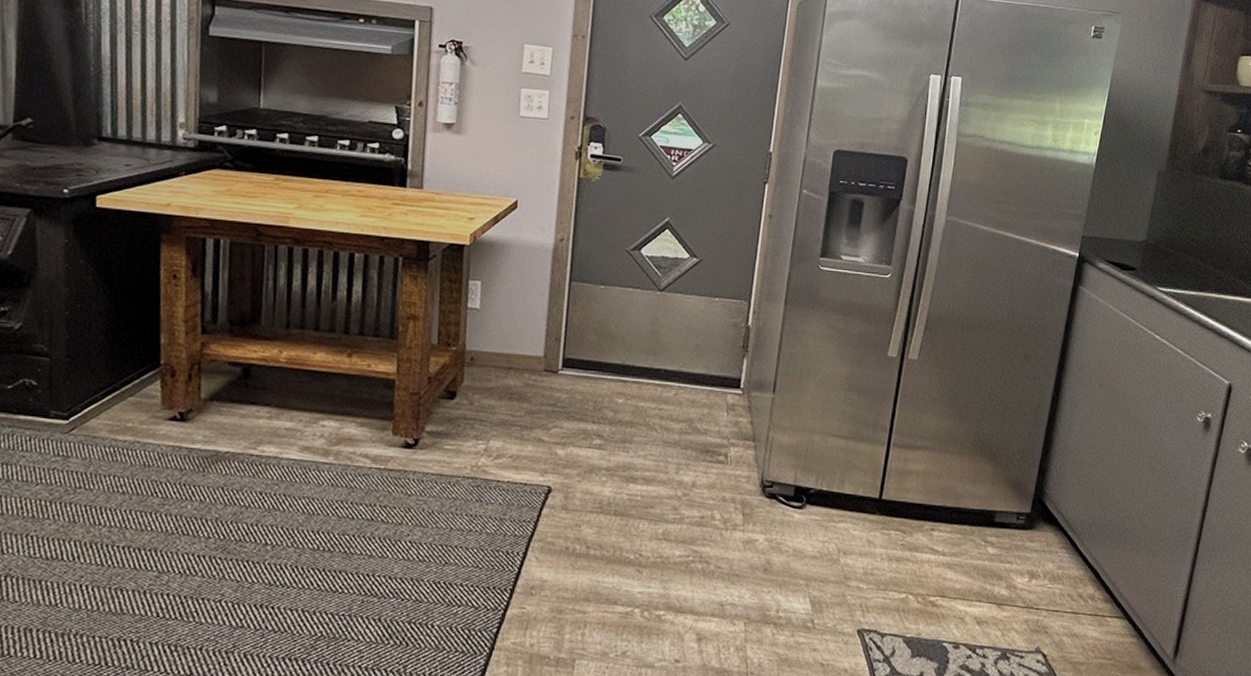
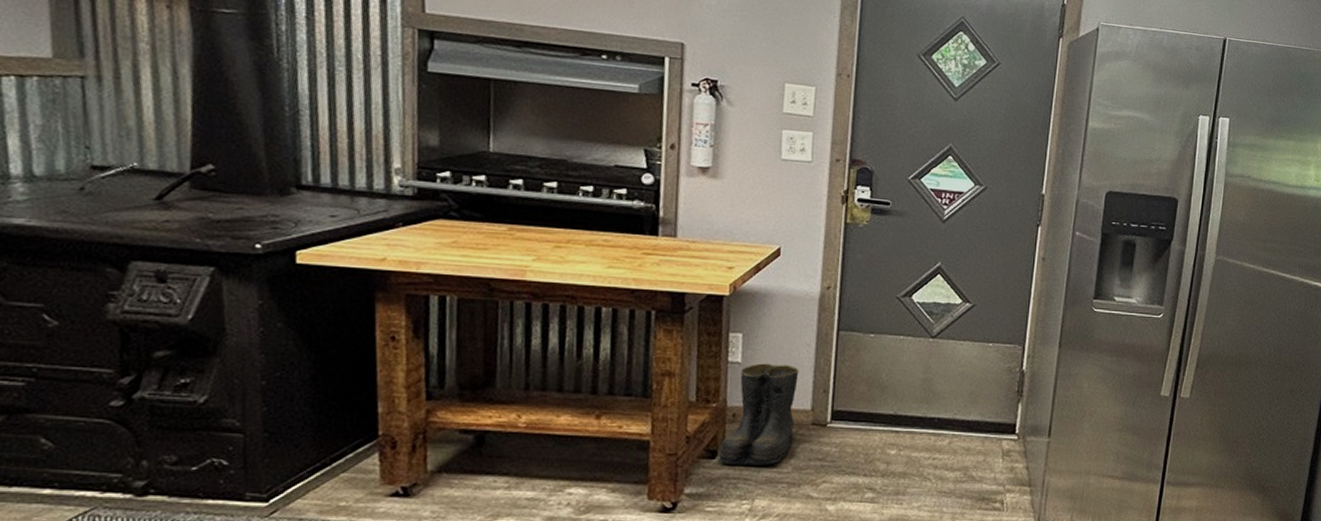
boots: none [457,310,533,408] -> present [719,363,799,465]

